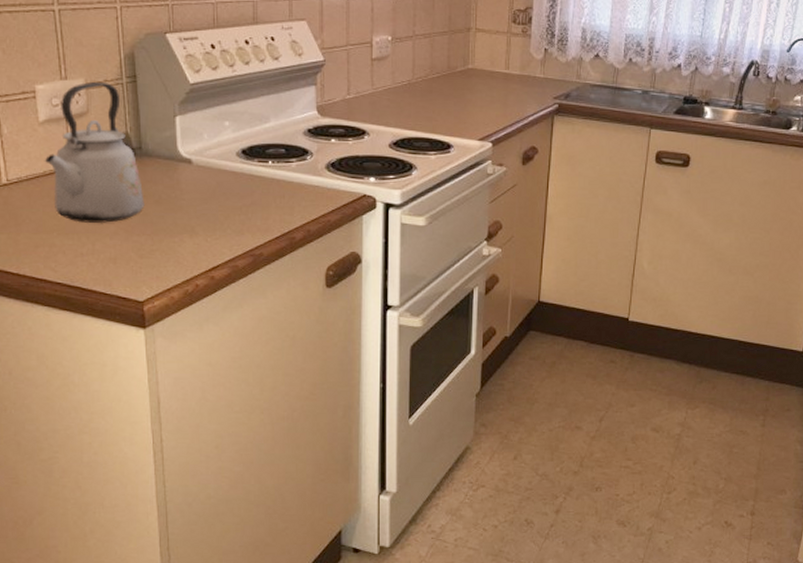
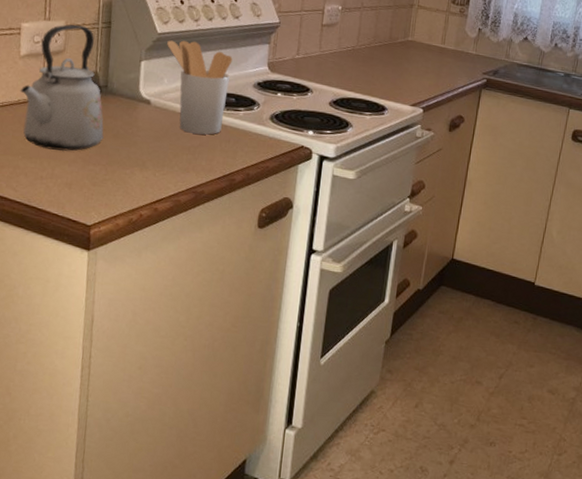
utensil holder: none [202,89,277,192] -> present [167,40,233,135]

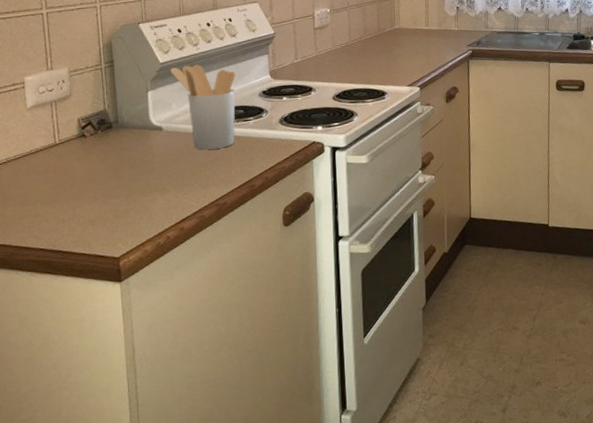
kettle: present [20,24,104,151] -> none [31,69,121,192]

